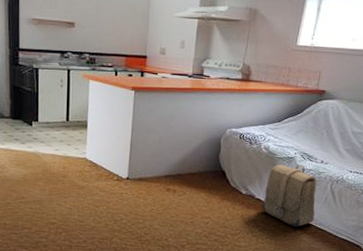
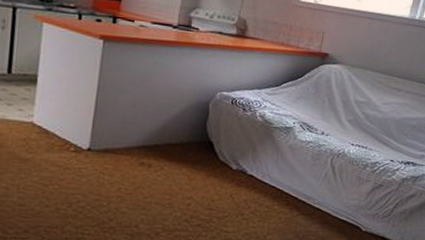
backpack: present [261,164,316,227] -> none [254,135,316,208]

